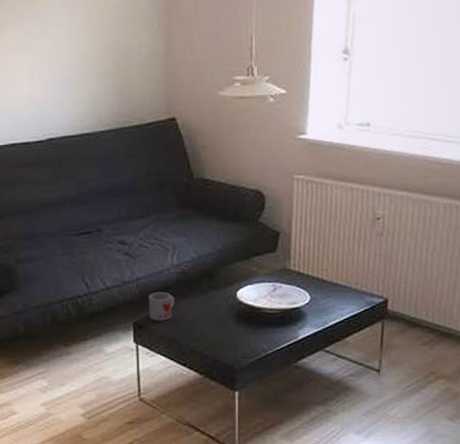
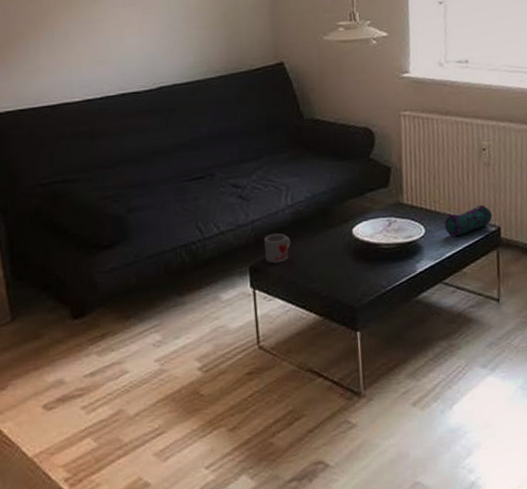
pencil case: none [330,275,381,306] -> present [444,204,493,237]

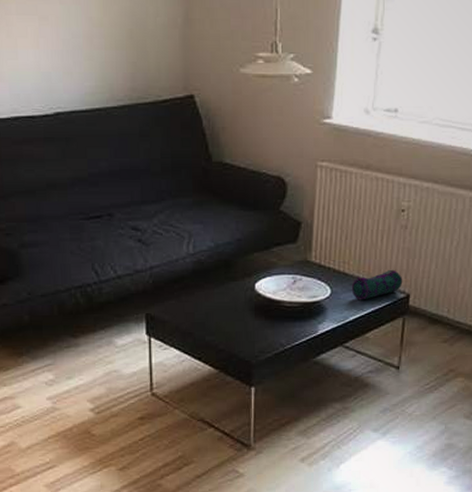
mug: present [263,233,291,264] -> none [162,281,190,313]

